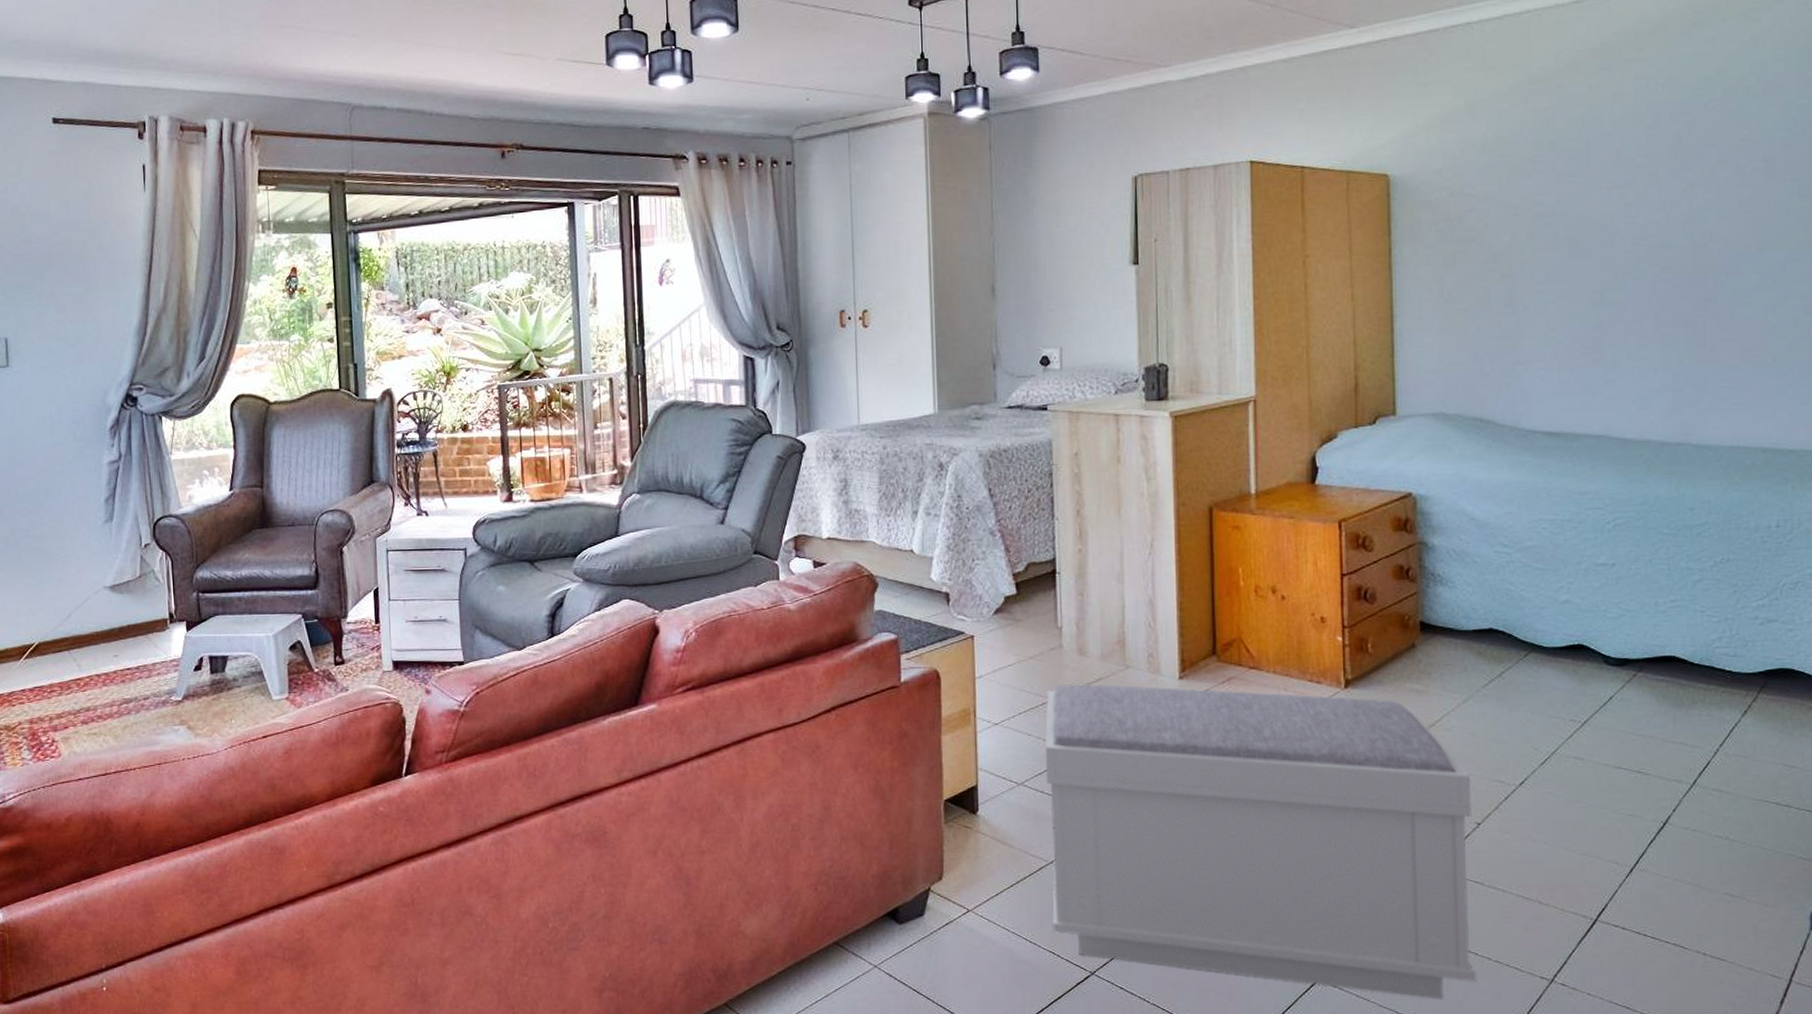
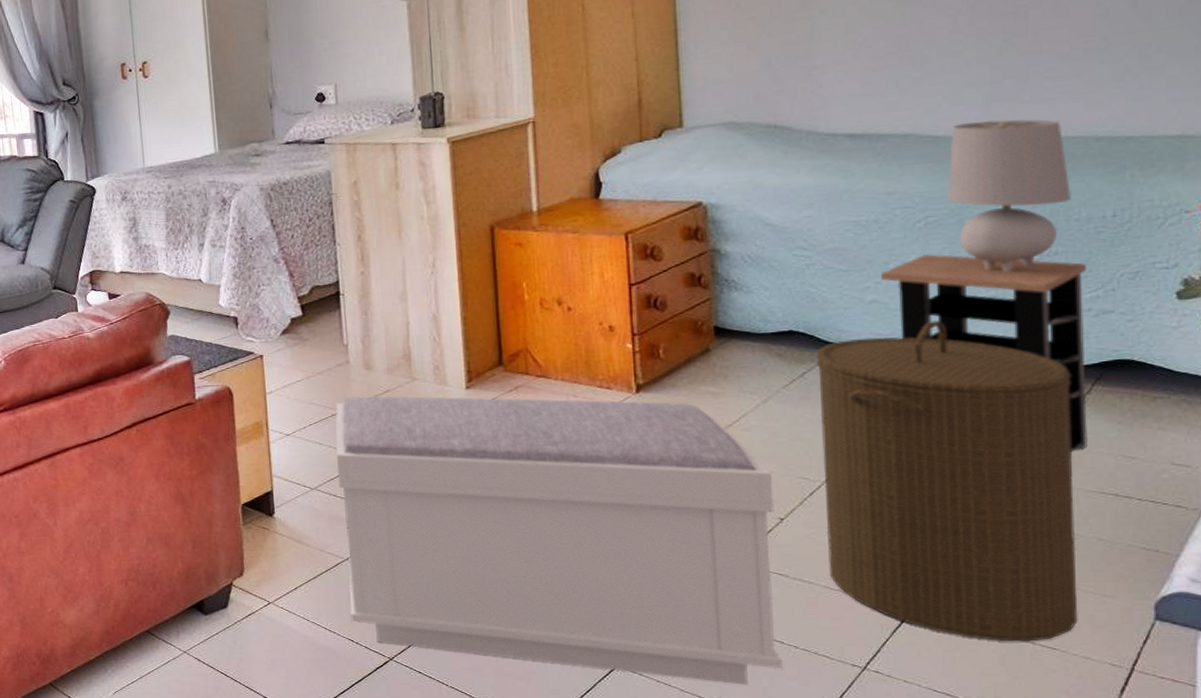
laundry hamper: none [1514,623,1744,953] -> present [816,320,1078,642]
side table: none [1573,556,1755,759] -> present [880,254,1088,452]
table lamp: none [1634,426,1741,577] -> present [947,118,1071,272]

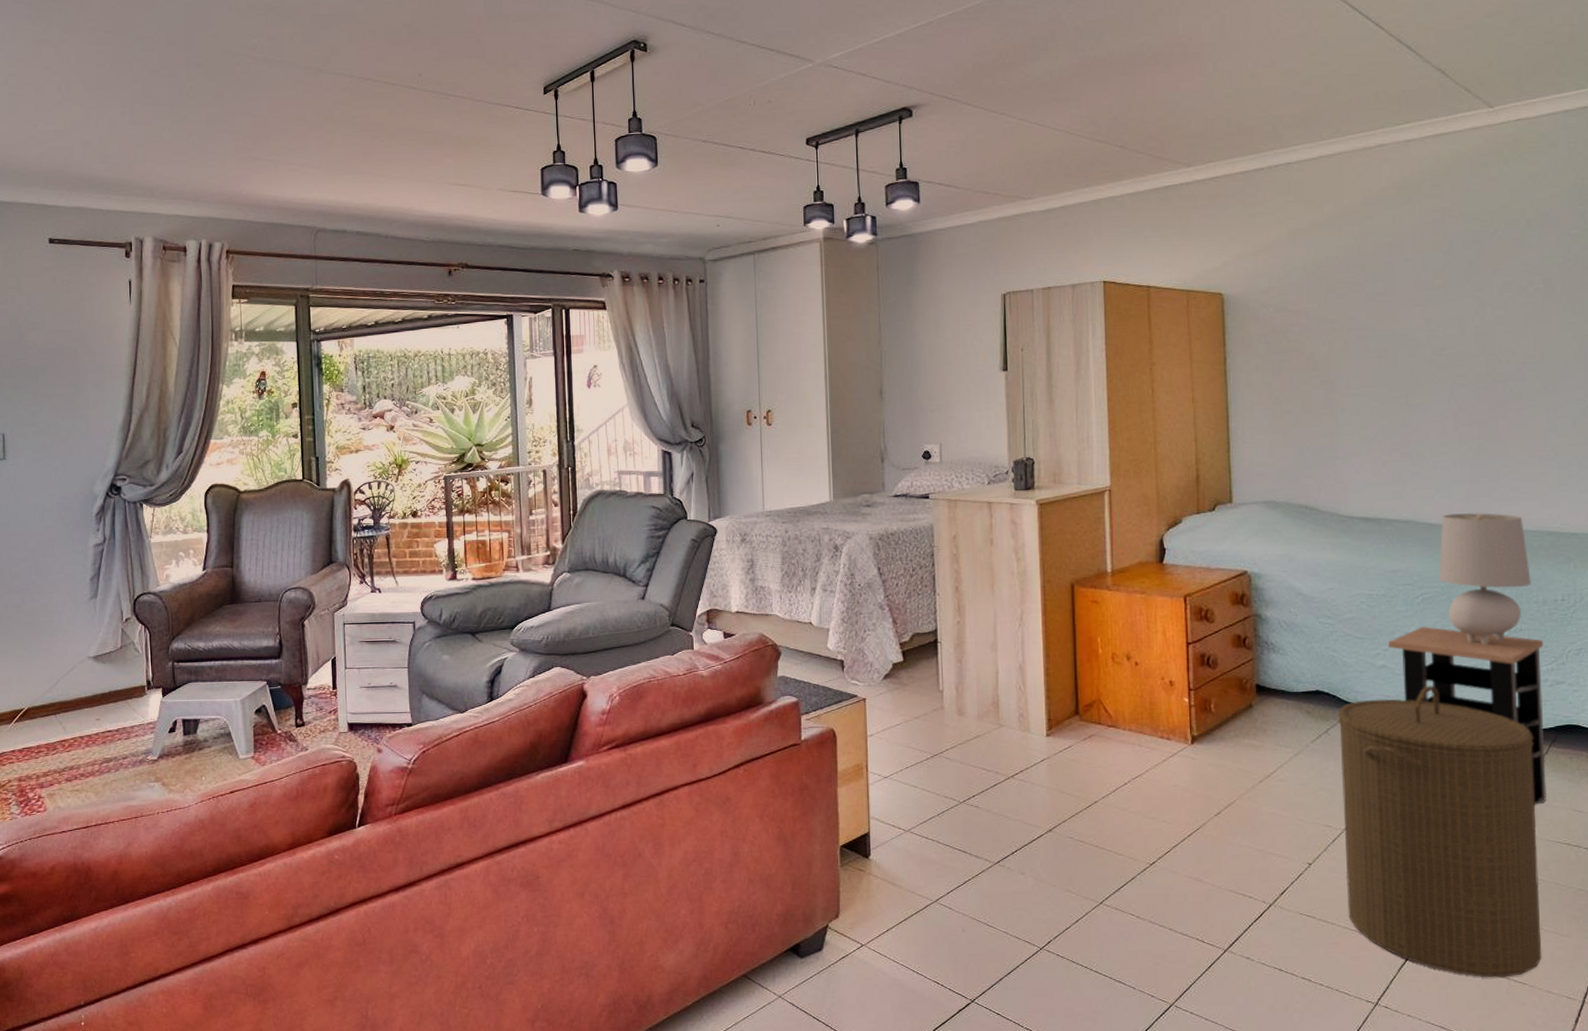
bench: present [335,396,783,685] -> none [929,740,1310,1022]

